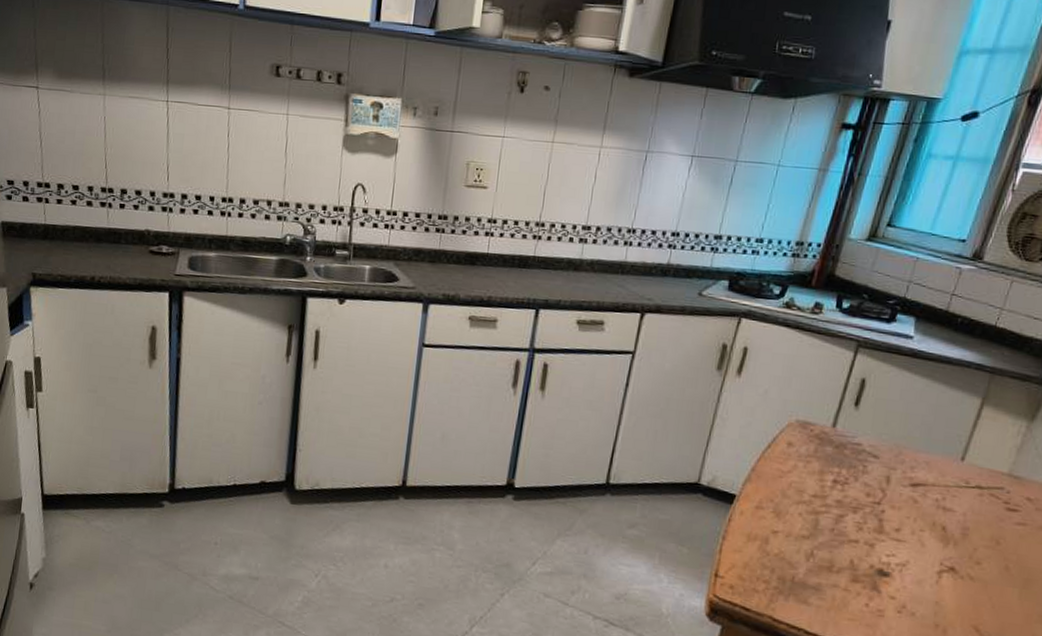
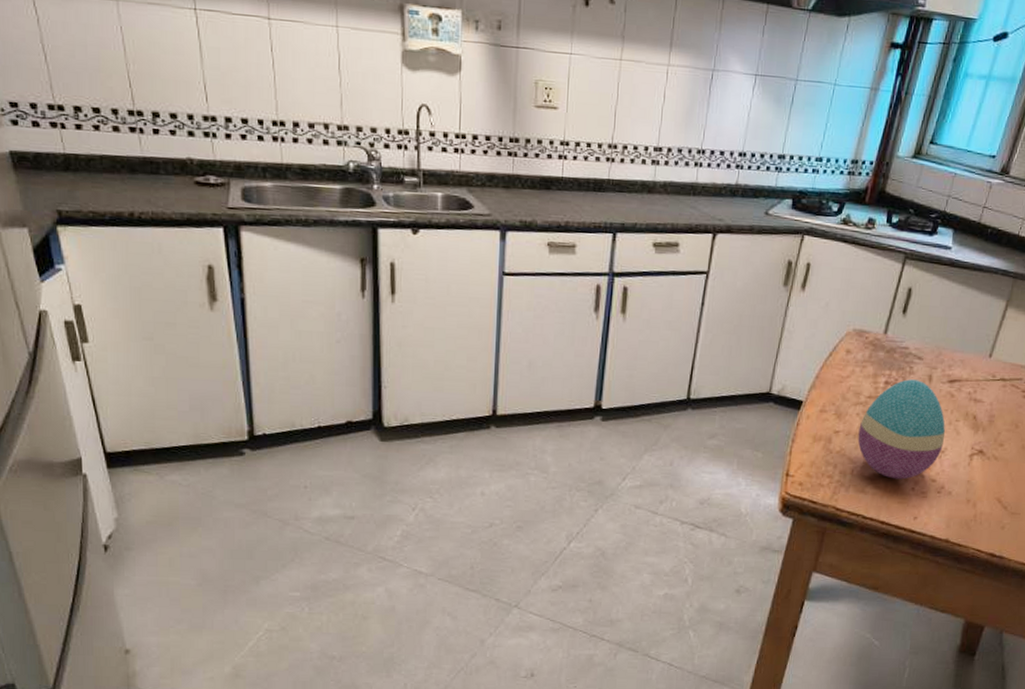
decorative egg: none [800,479,907,593] -> present [857,379,945,480]

